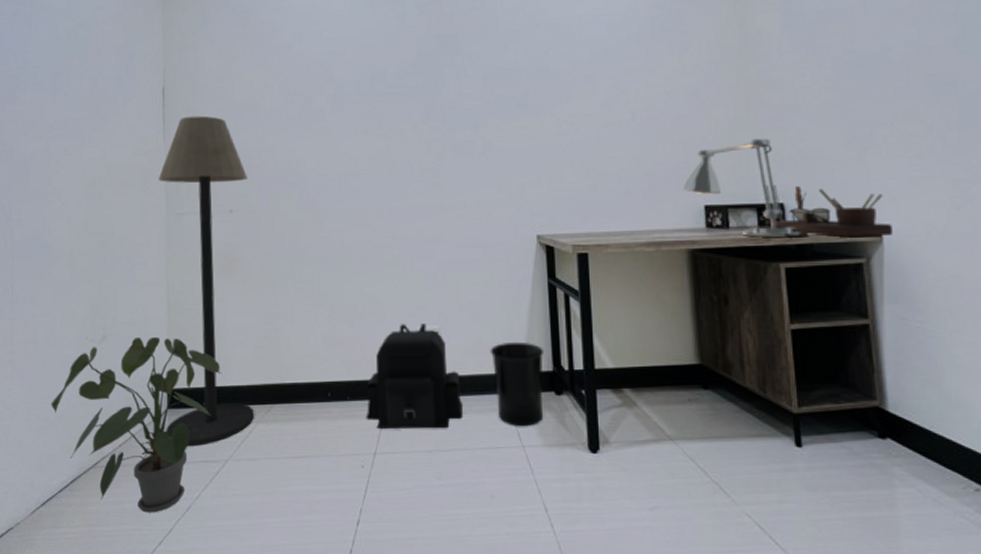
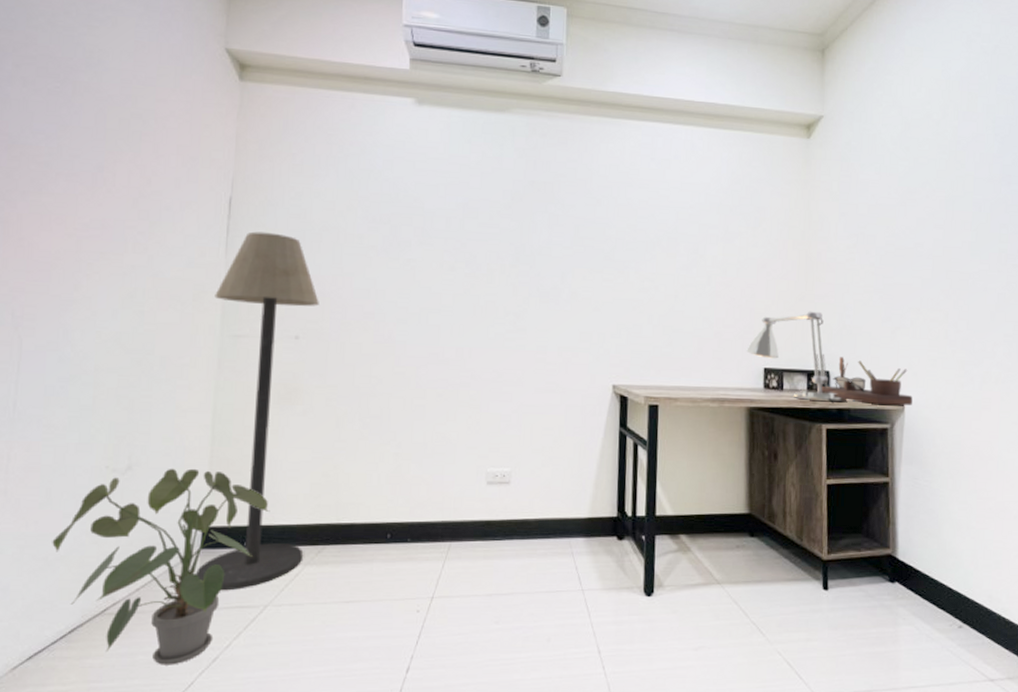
backpack: present [366,324,464,429] -> none [426,465,528,572]
waste bin: present [490,341,545,427] -> none [558,487,611,571]

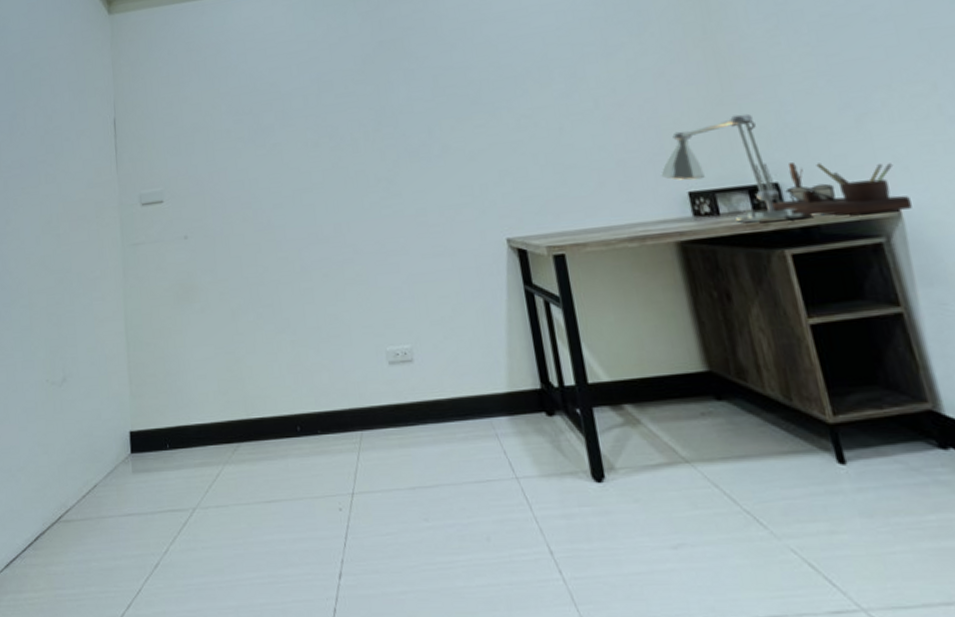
house plant: present [52,468,270,665] -> none [13,375,186,572]
floor lamp: present [195,231,319,590] -> none [113,143,221,493]

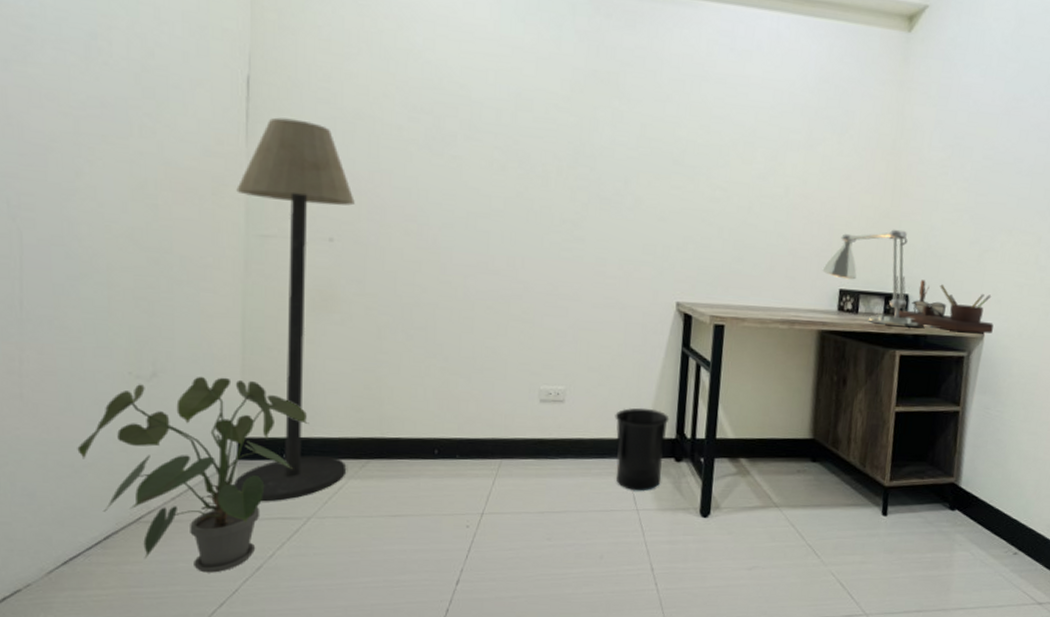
house plant: none [13,375,186,572] -> present [77,376,310,573]
floor lamp: none [113,143,221,493] -> present [233,117,355,501]
waste bin: none [468,357,536,456] -> present [615,407,670,492]

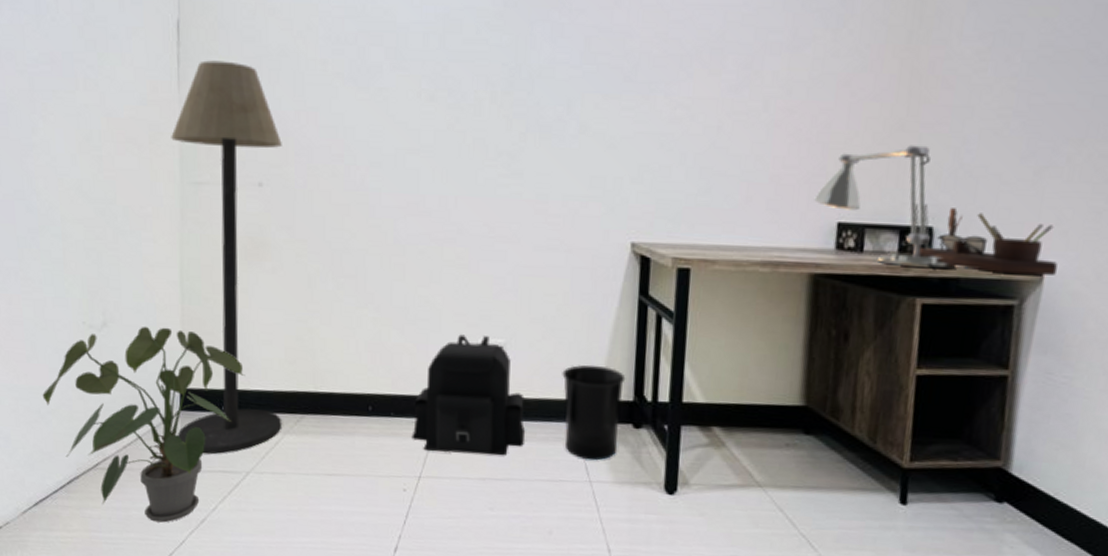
backpack: none [476,382,582,491] -> present [411,334,526,456]

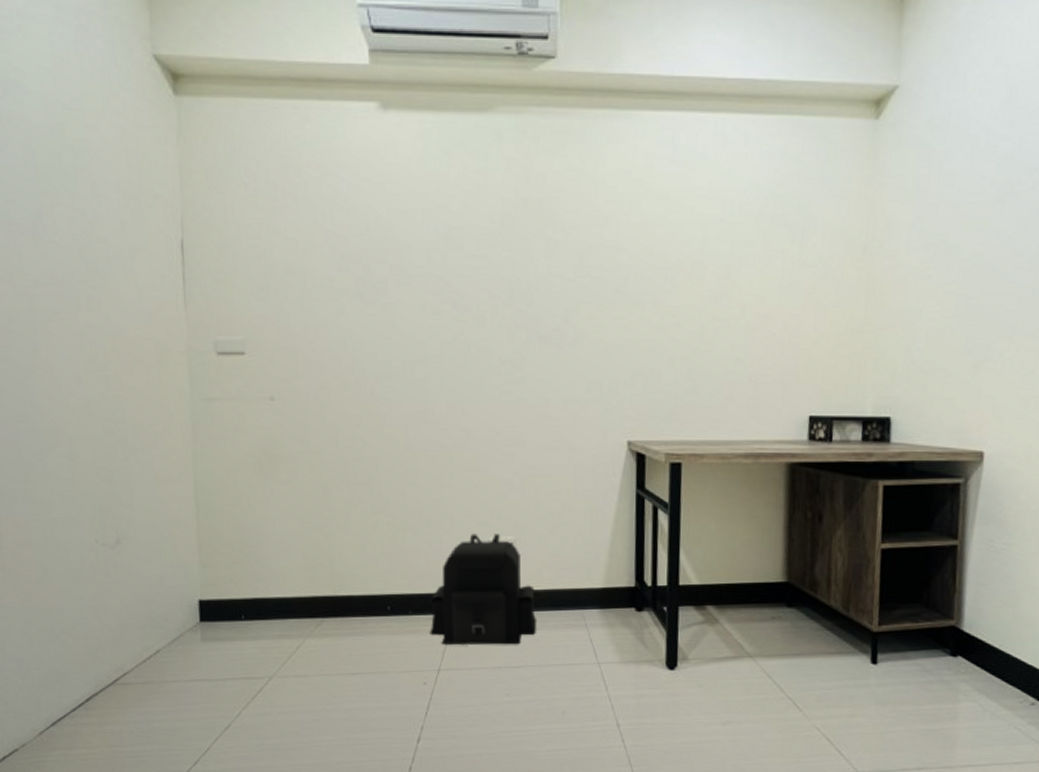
house plant: present [42,326,246,523] -> none [55,541,265,732]
floor lamp: present [171,60,282,454] -> none [179,279,302,661]
waste bin: present [562,364,626,461] -> none [569,555,627,644]
desk lamp: present [814,145,957,270] -> none [788,345,912,454]
desk organizer: present [918,208,1057,275] -> none [879,400,995,457]

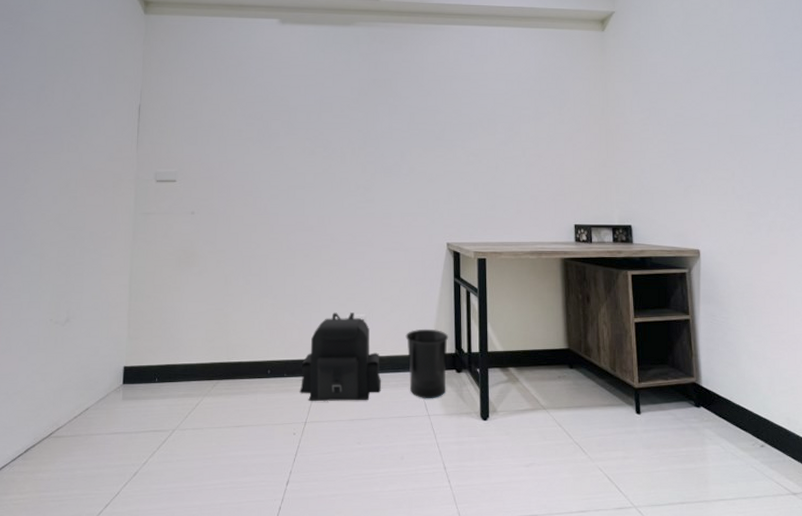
waste bin: none [569,555,627,644] -> present [405,328,449,399]

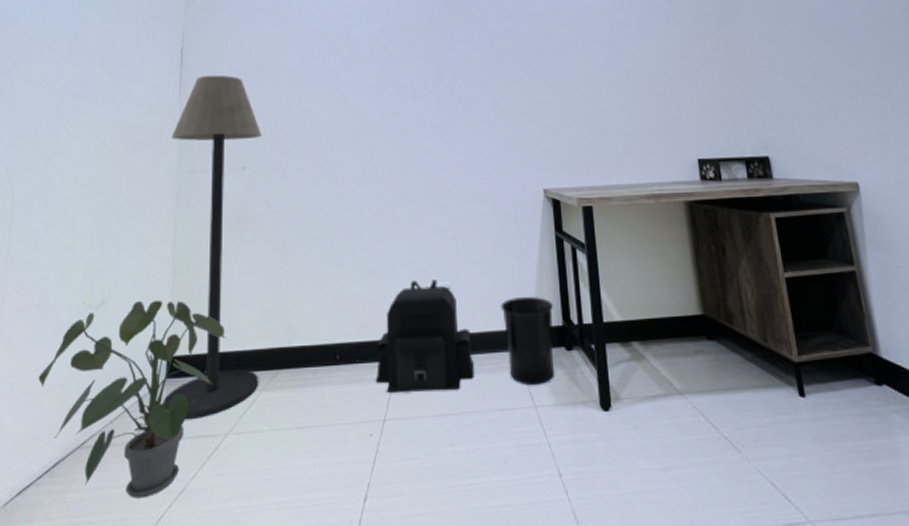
house plant: none [11,319,176,478] -> present [38,300,227,498]
floor lamp: none [119,131,209,417] -> present [162,75,262,419]

